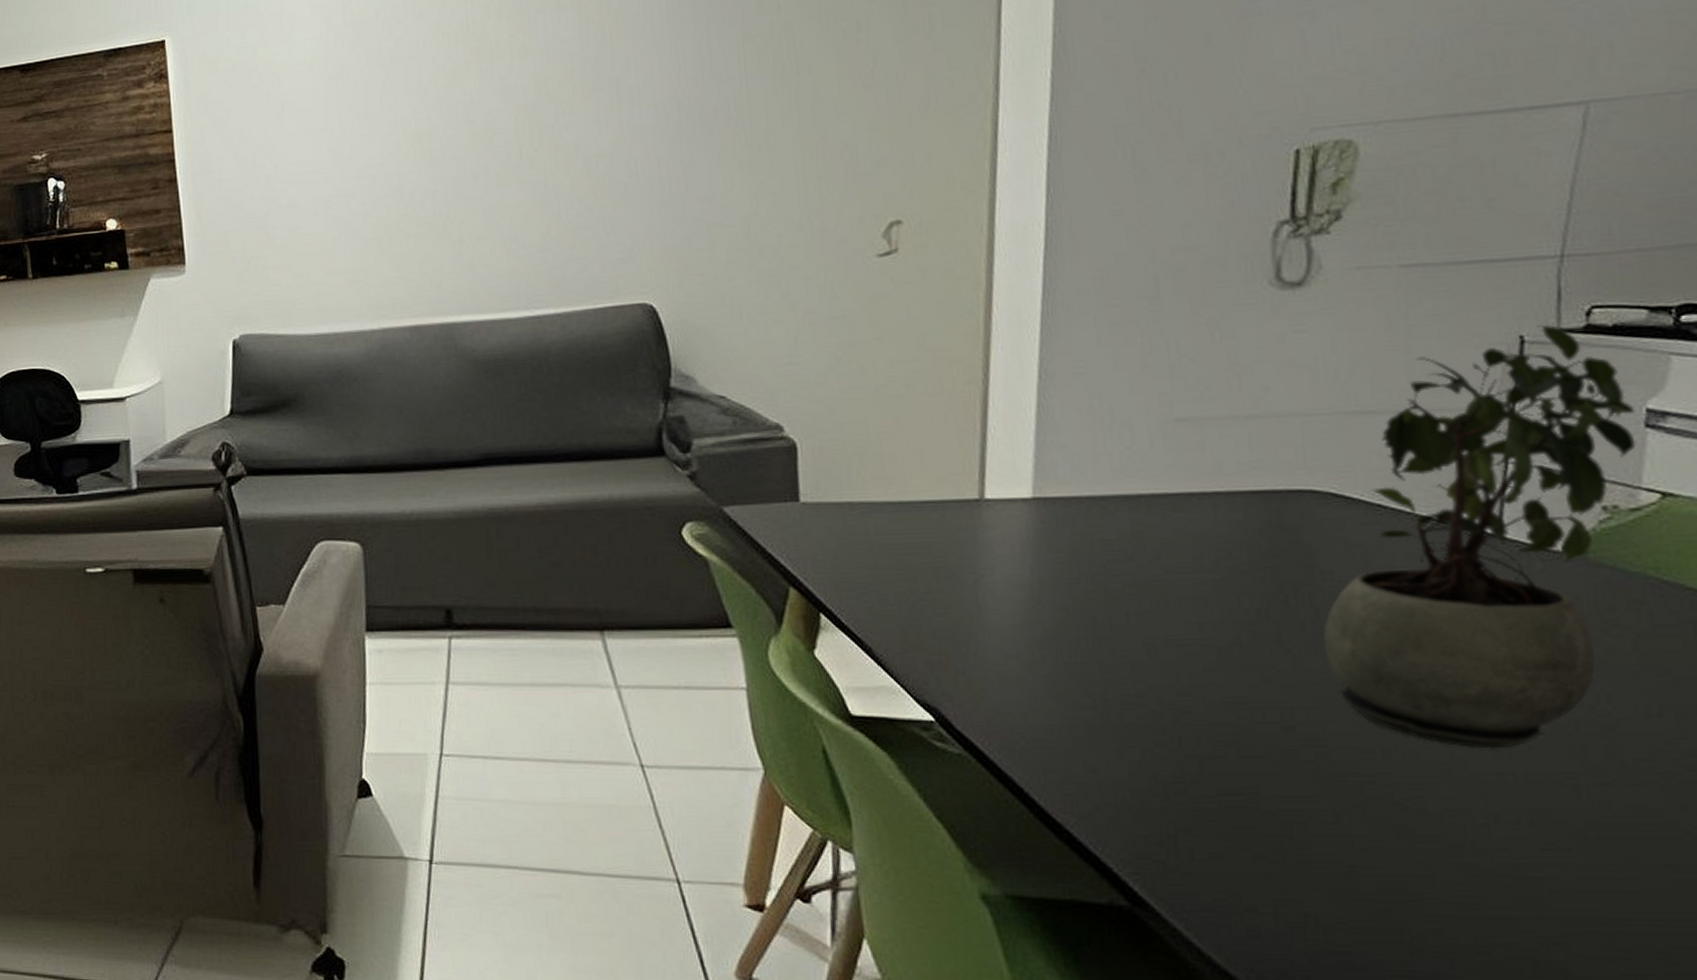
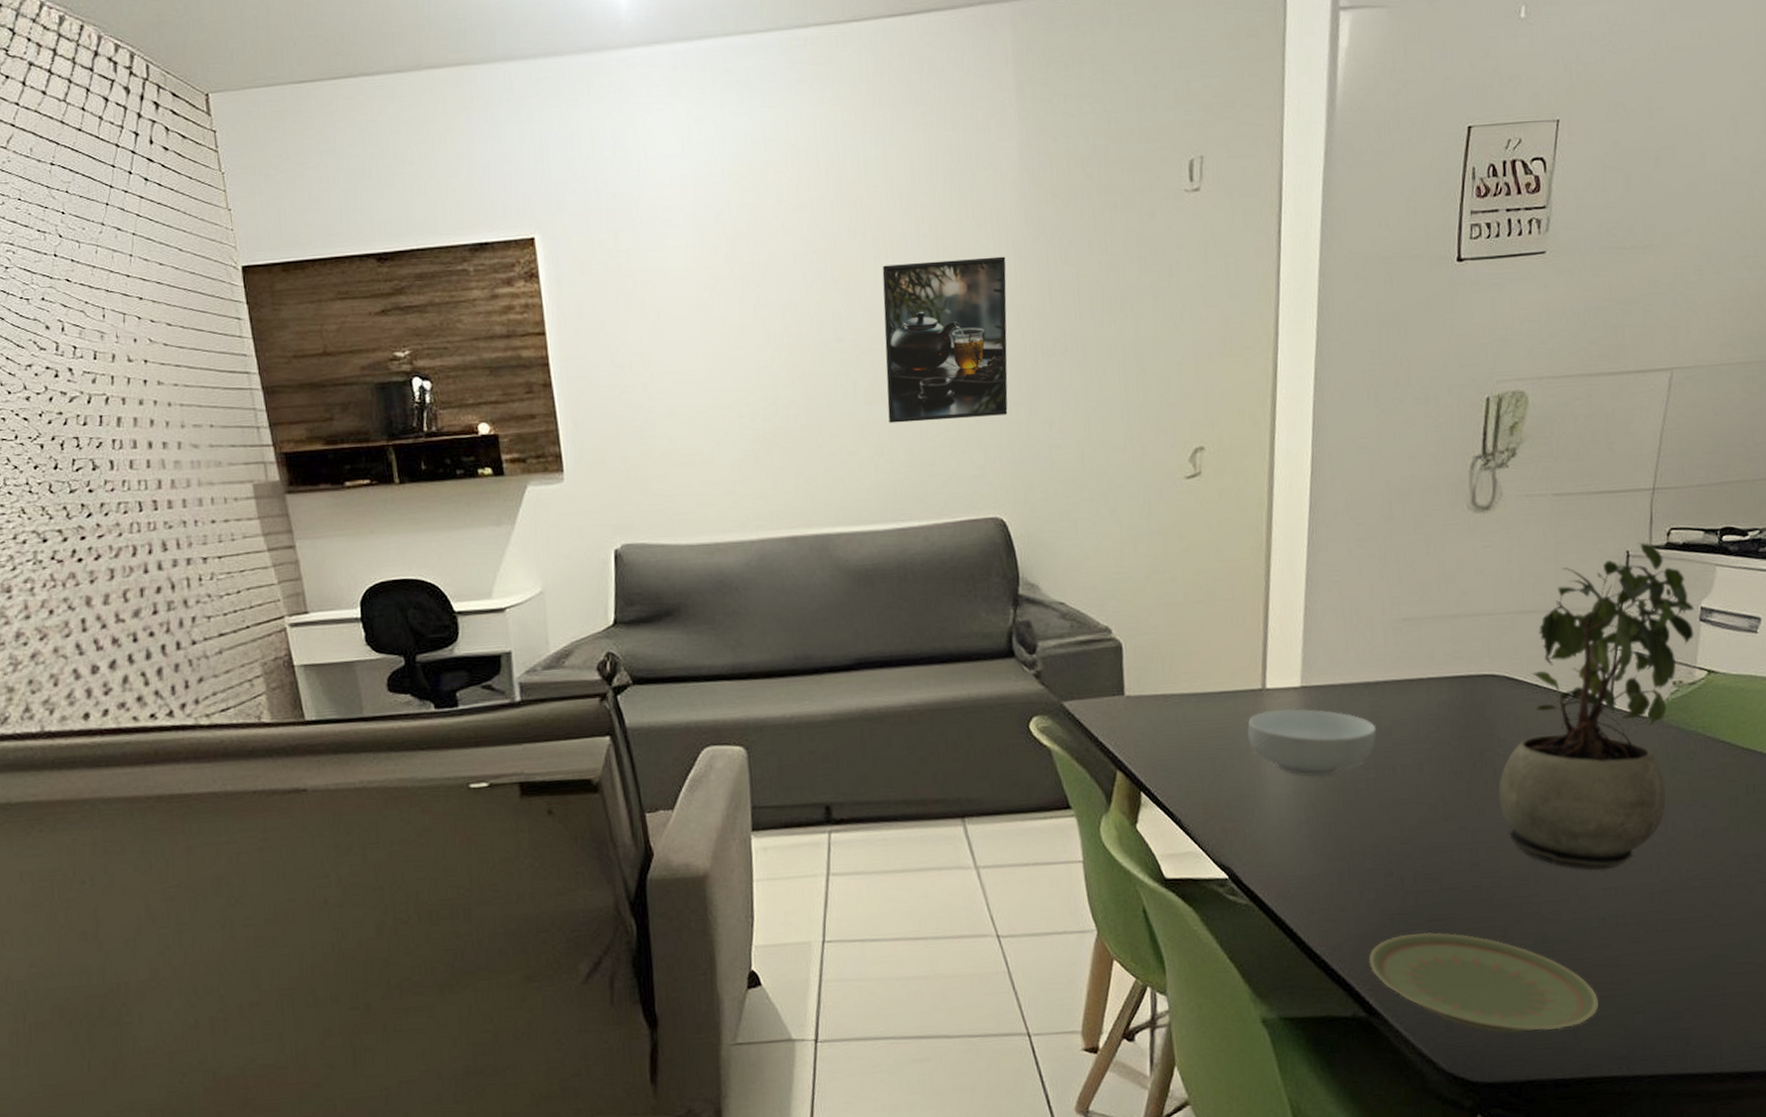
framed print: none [518,24,660,206] -> present [882,256,1008,423]
cereal bowl: none [959,523,1140,607] -> present [1246,709,1377,777]
plate: none [1131,808,1490,954] -> present [1368,932,1599,1033]

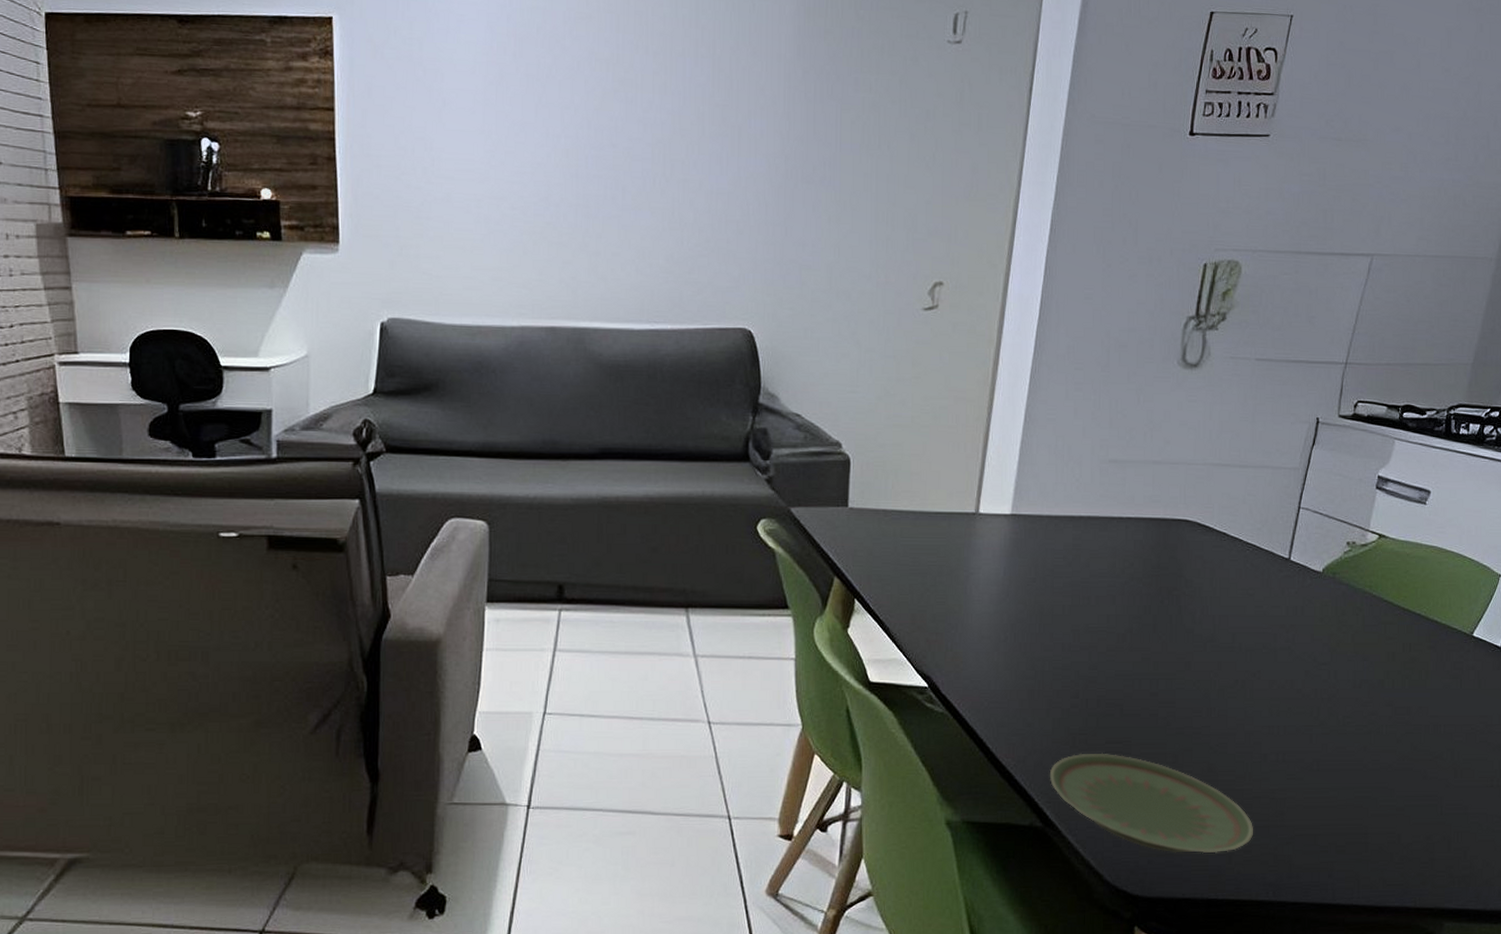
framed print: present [882,256,1008,423] -> none [653,80,776,233]
cereal bowl: present [1246,709,1377,777] -> none [957,533,1076,600]
potted plant: present [1498,542,1695,870] -> none [1181,411,1372,710]

